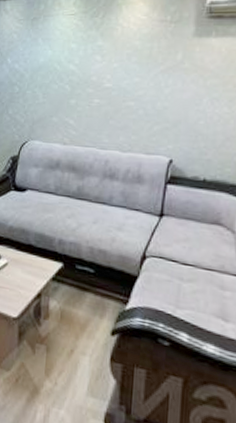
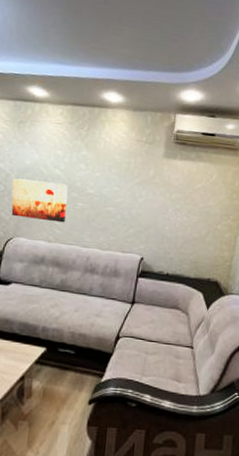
wall art: none [26,78,83,123] -> present [11,178,68,223]

